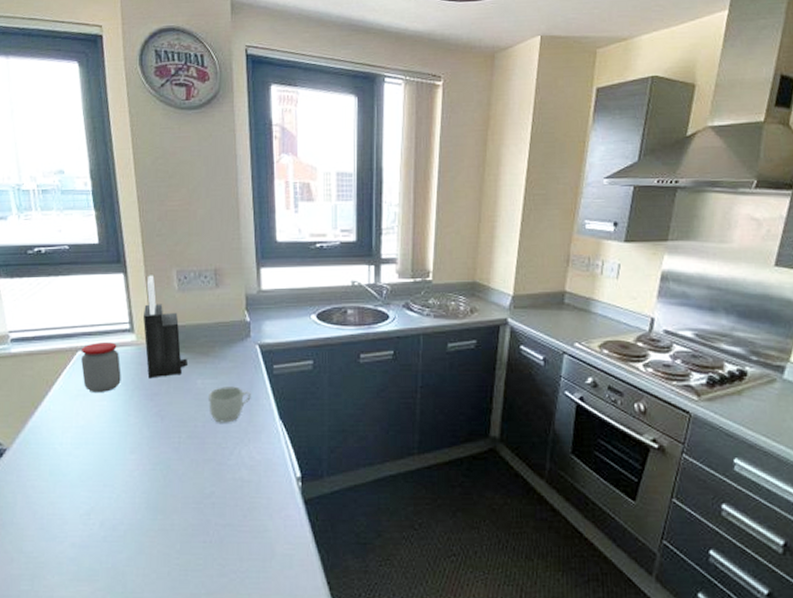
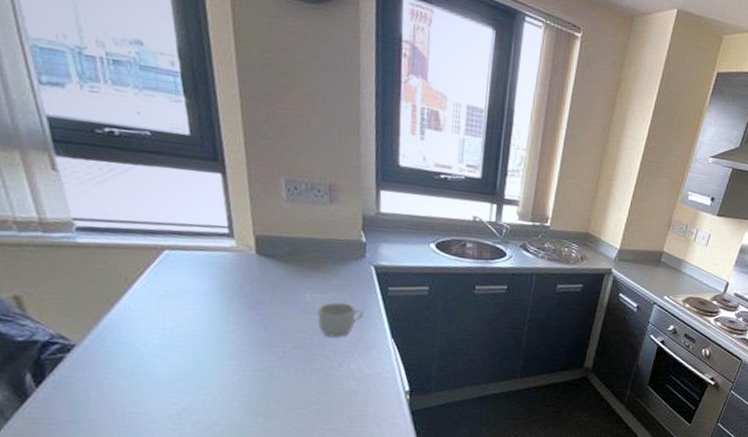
jar: present [80,342,121,394] -> none [168,243,218,297]
knife block: present [142,275,188,379] -> none [244,179,296,287]

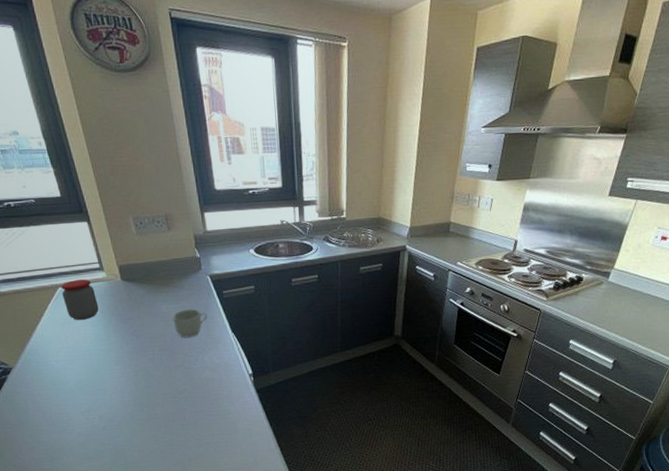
jar: none [168,243,218,297] -> present [60,279,99,321]

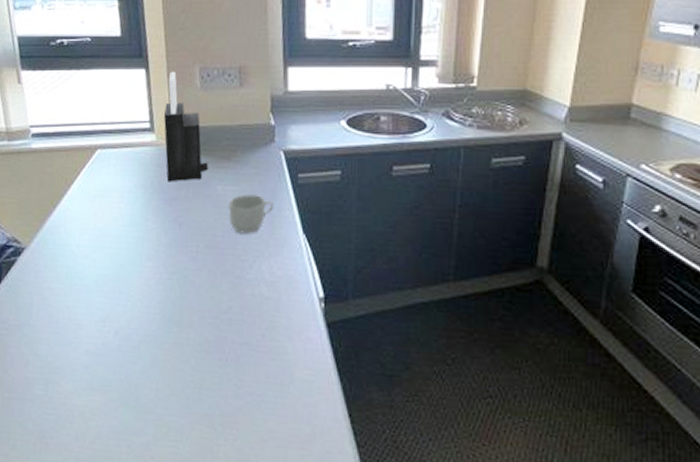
jar: present [60,279,99,321] -> none [100,141,140,195]
knife block: none [108,222,152,307] -> present [163,71,208,182]

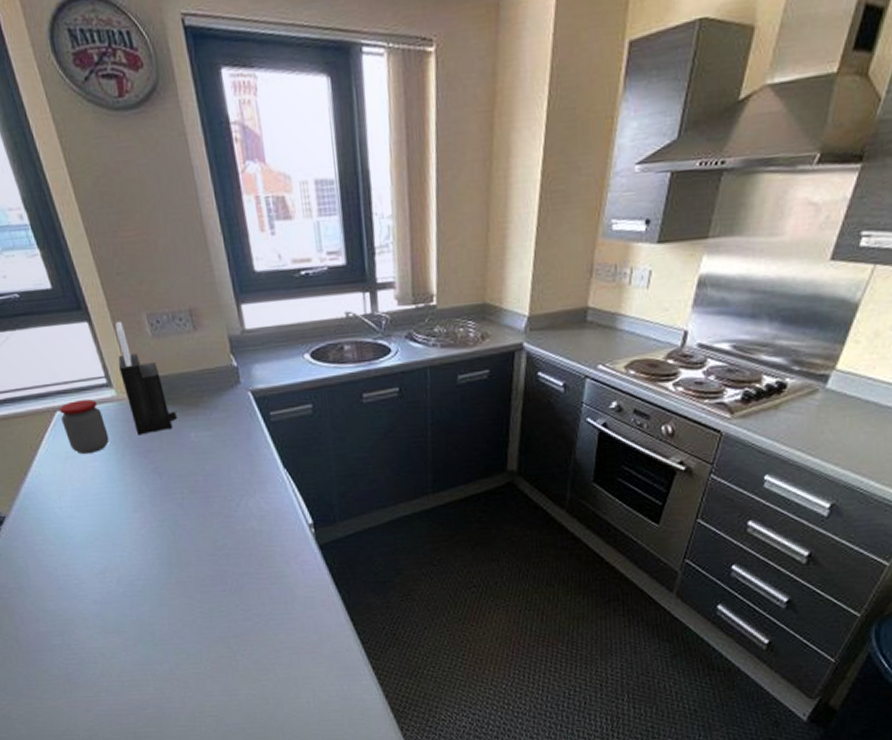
jar: none [100,141,140,195] -> present [59,399,109,455]
mug: present [229,194,273,234] -> none [205,437,250,476]

